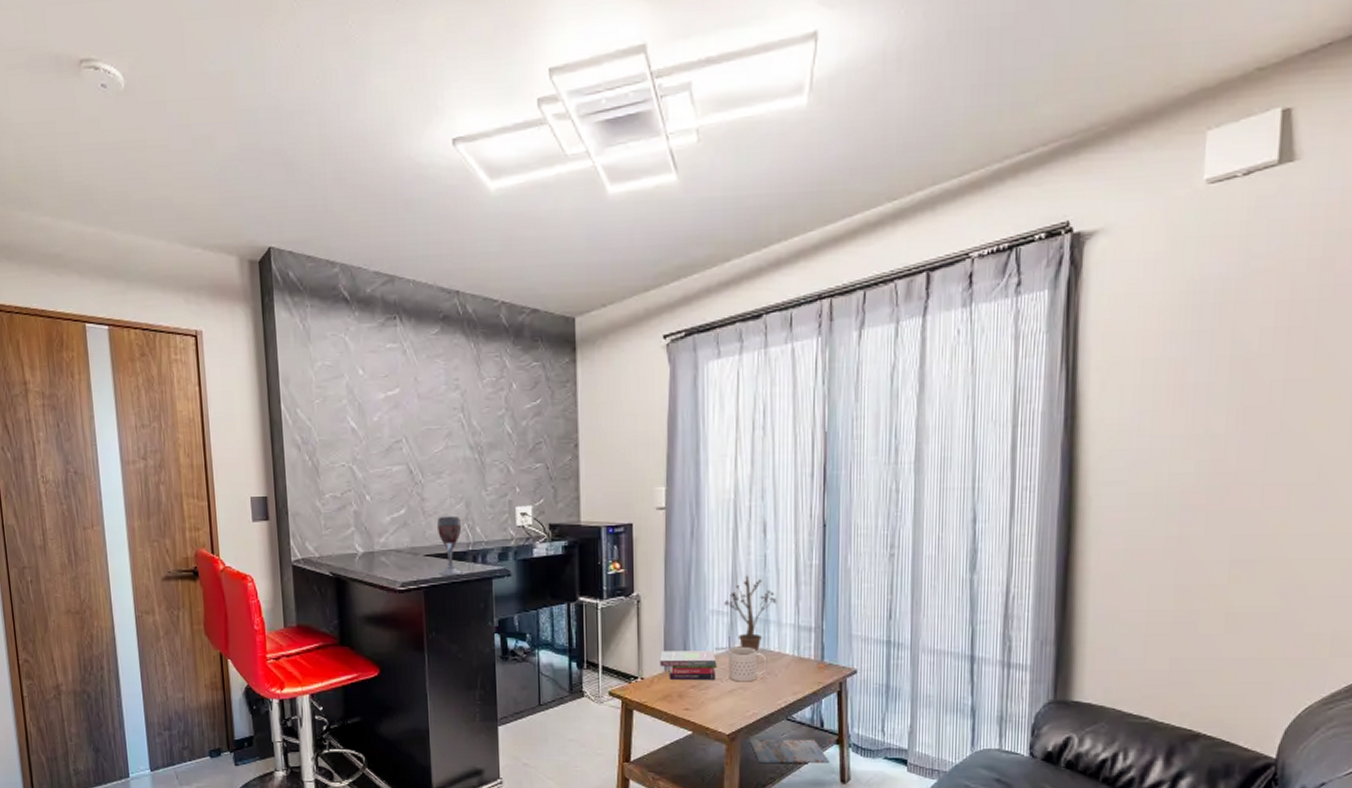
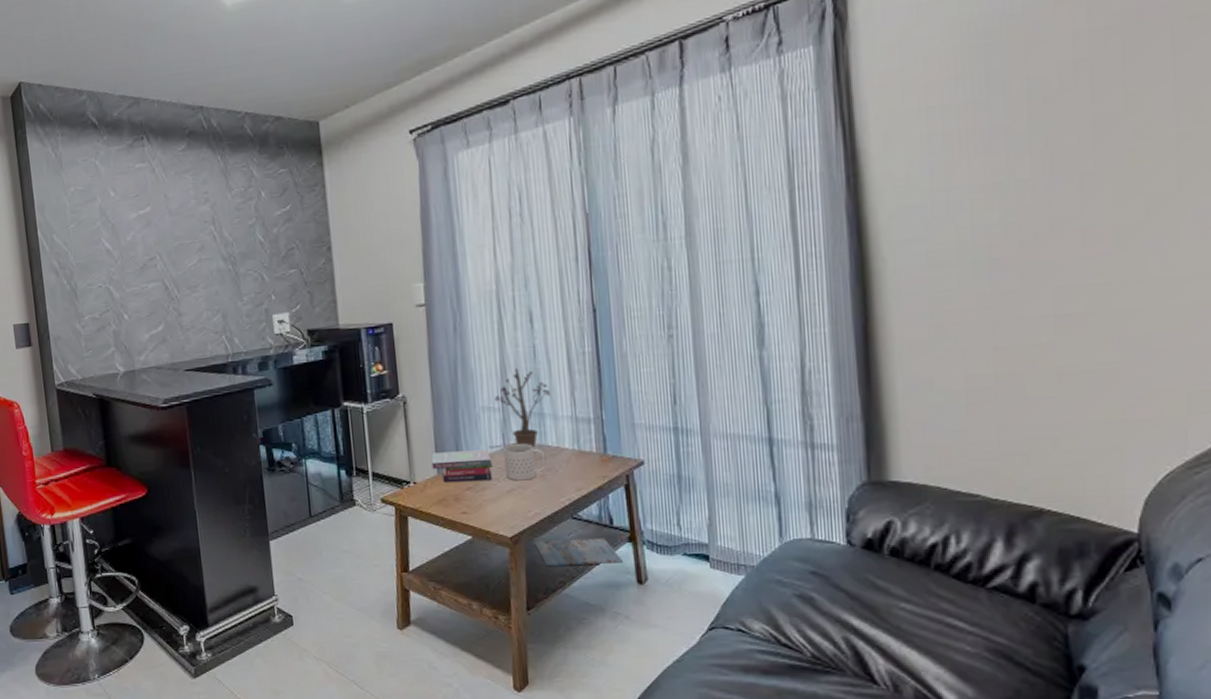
cup: present [436,516,462,576] -> none [195,328,224,390]

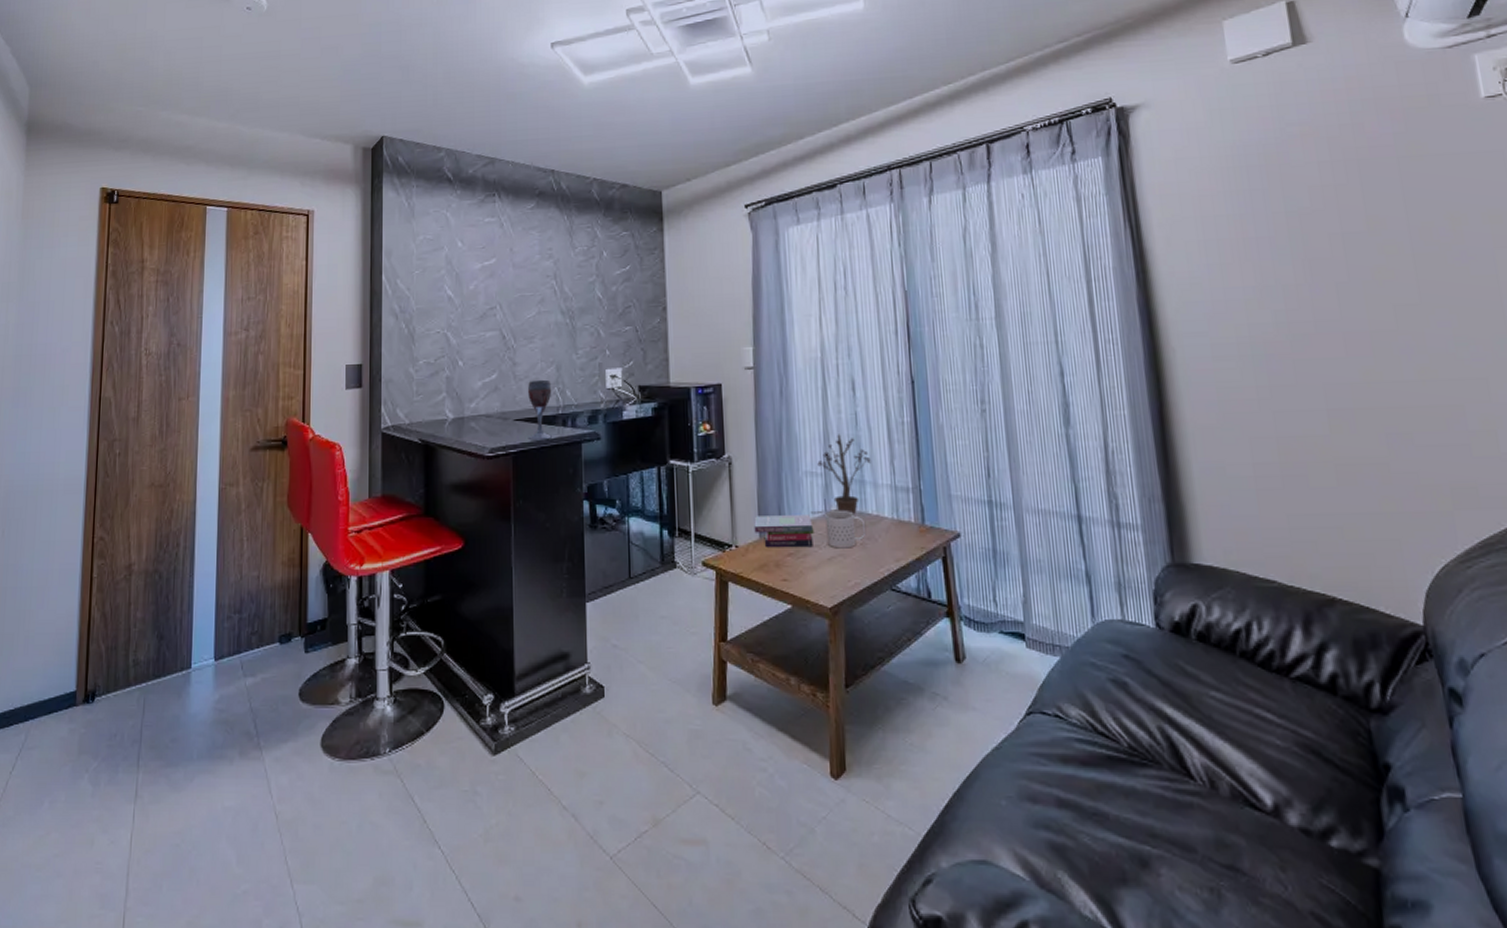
cup: none [195,328,224,390] -> present [527,379,552,441]
magazine: present [534,538,623,567] -> none [853,612,941,641]

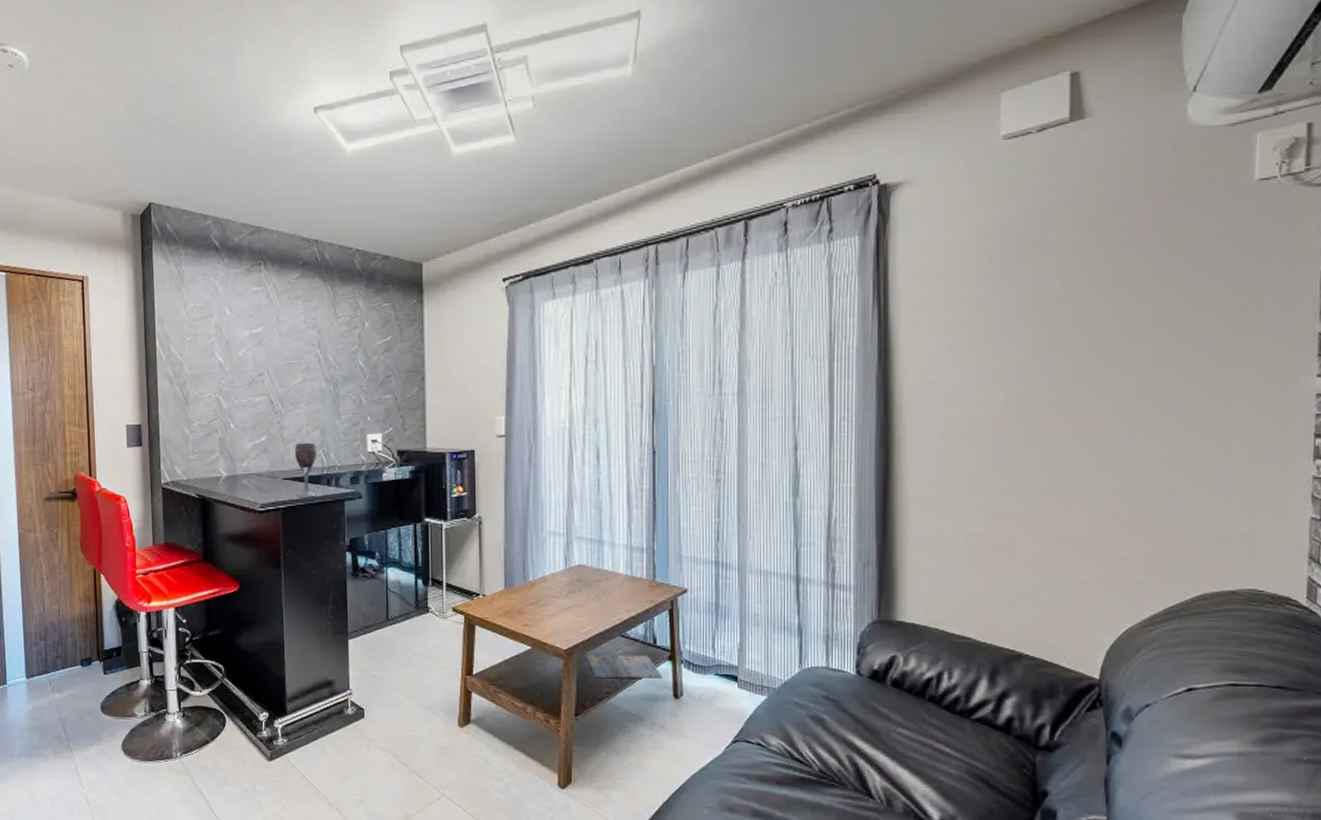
books: present [754,515,814,548] -> none [500,569,554,598]
decorative plant: present [810,434,871,515] -> none [551,498,610,571]
mug: present [825,509,867,549] -> none [565,566,602,600]
magazine: none [853,612,941,641] -> present [586,654,662,679]

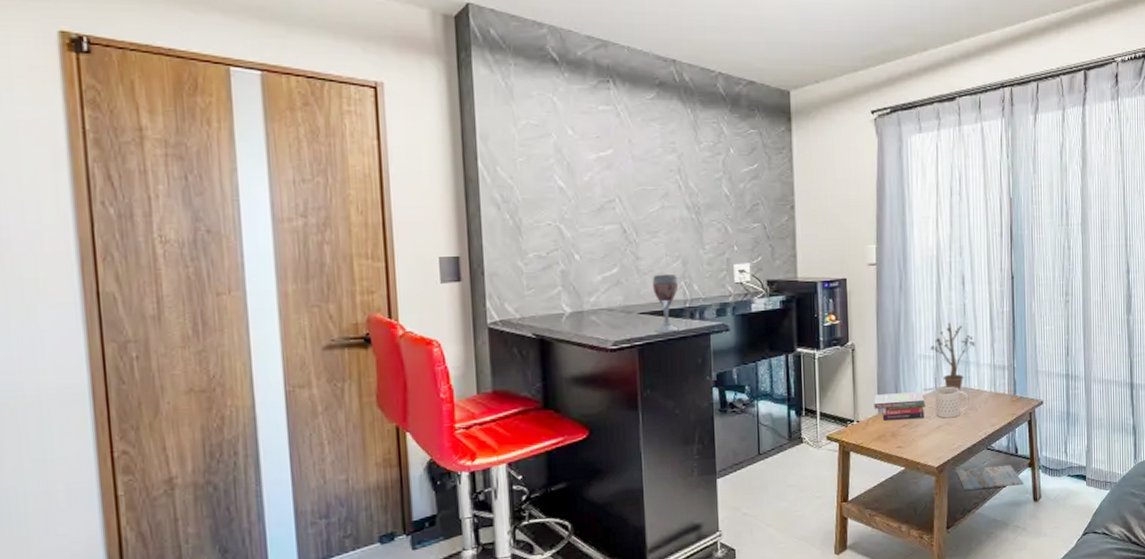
books: none [500,569,554,598] -> present [874,392,925,420]
decorative plant: none [551,498,610,571] -> present [922,322,975,392]
mug: none [565,566,602,600] -> present [935,386,969,419]

